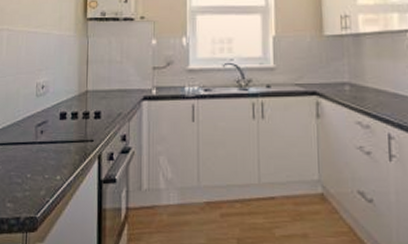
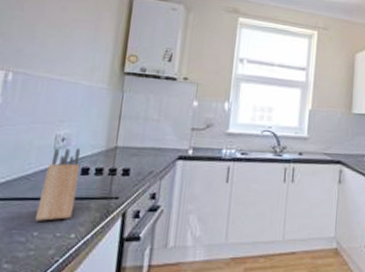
knife block: none [28,94,59,164] -> present [36,148,81,221]

